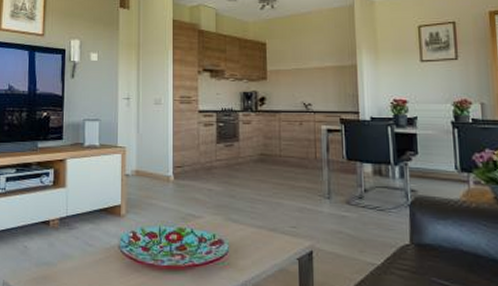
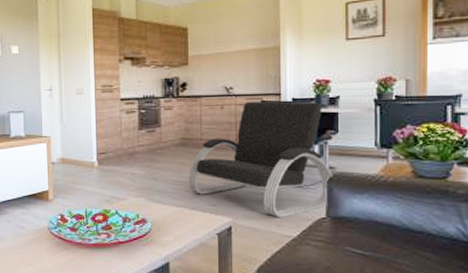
armchair: none [267,118,415,244] -> present [188,101,333,218]

